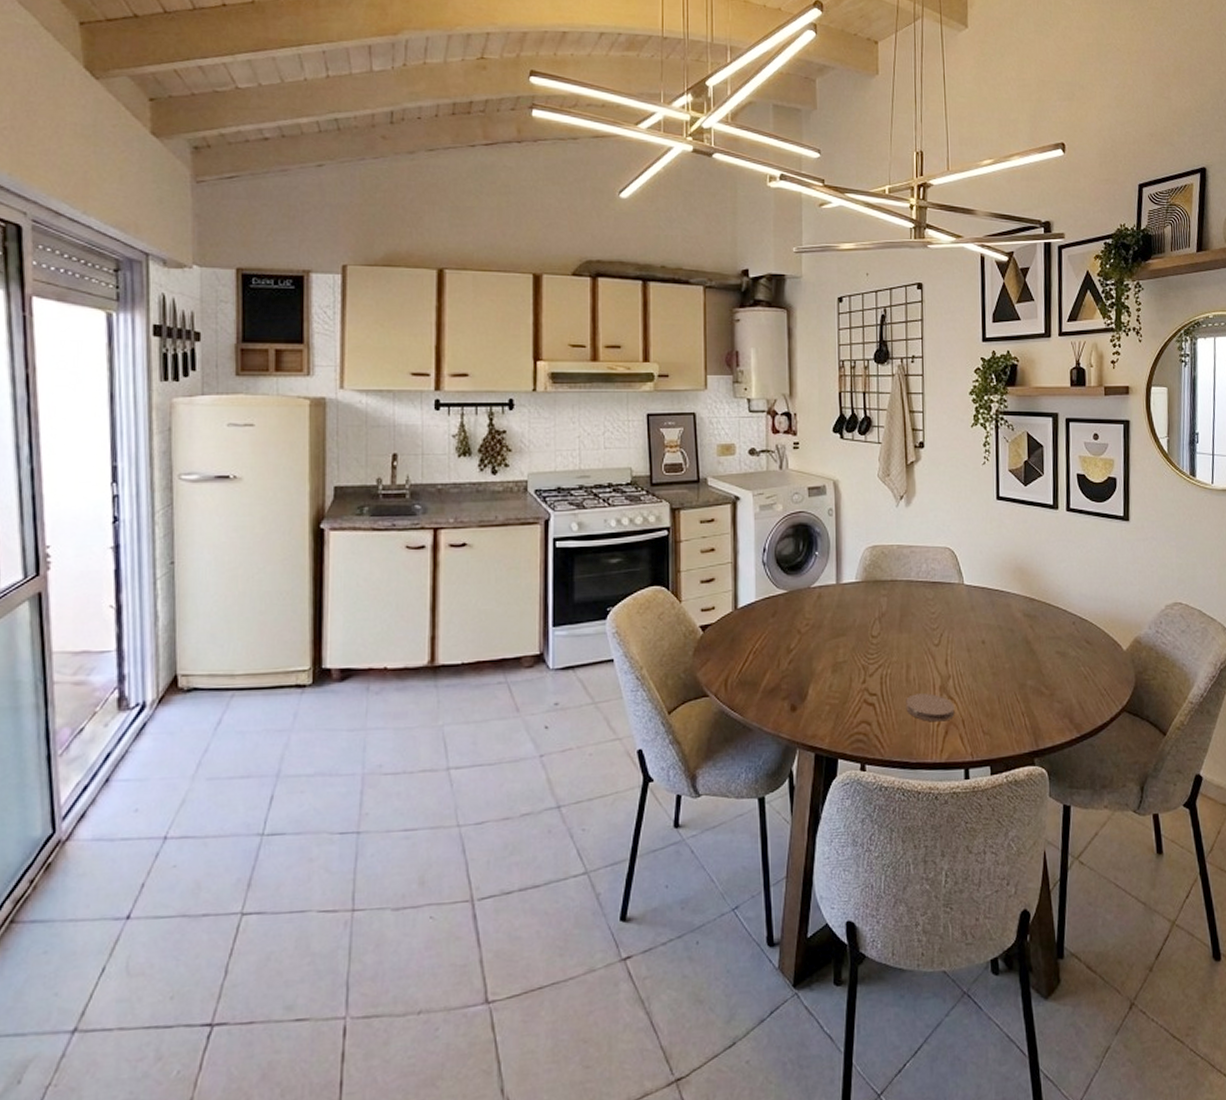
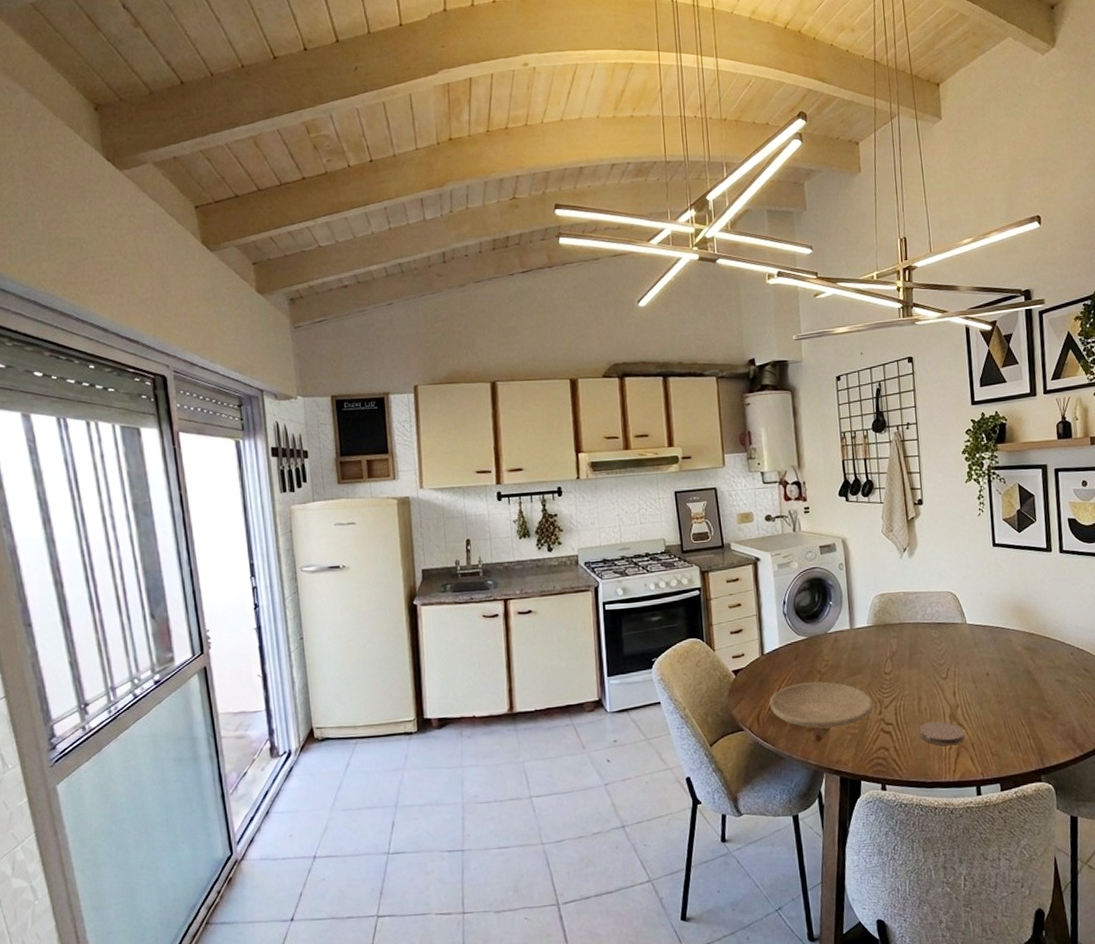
plate: none [740,643,857,697] -> present [769,681,873,729]

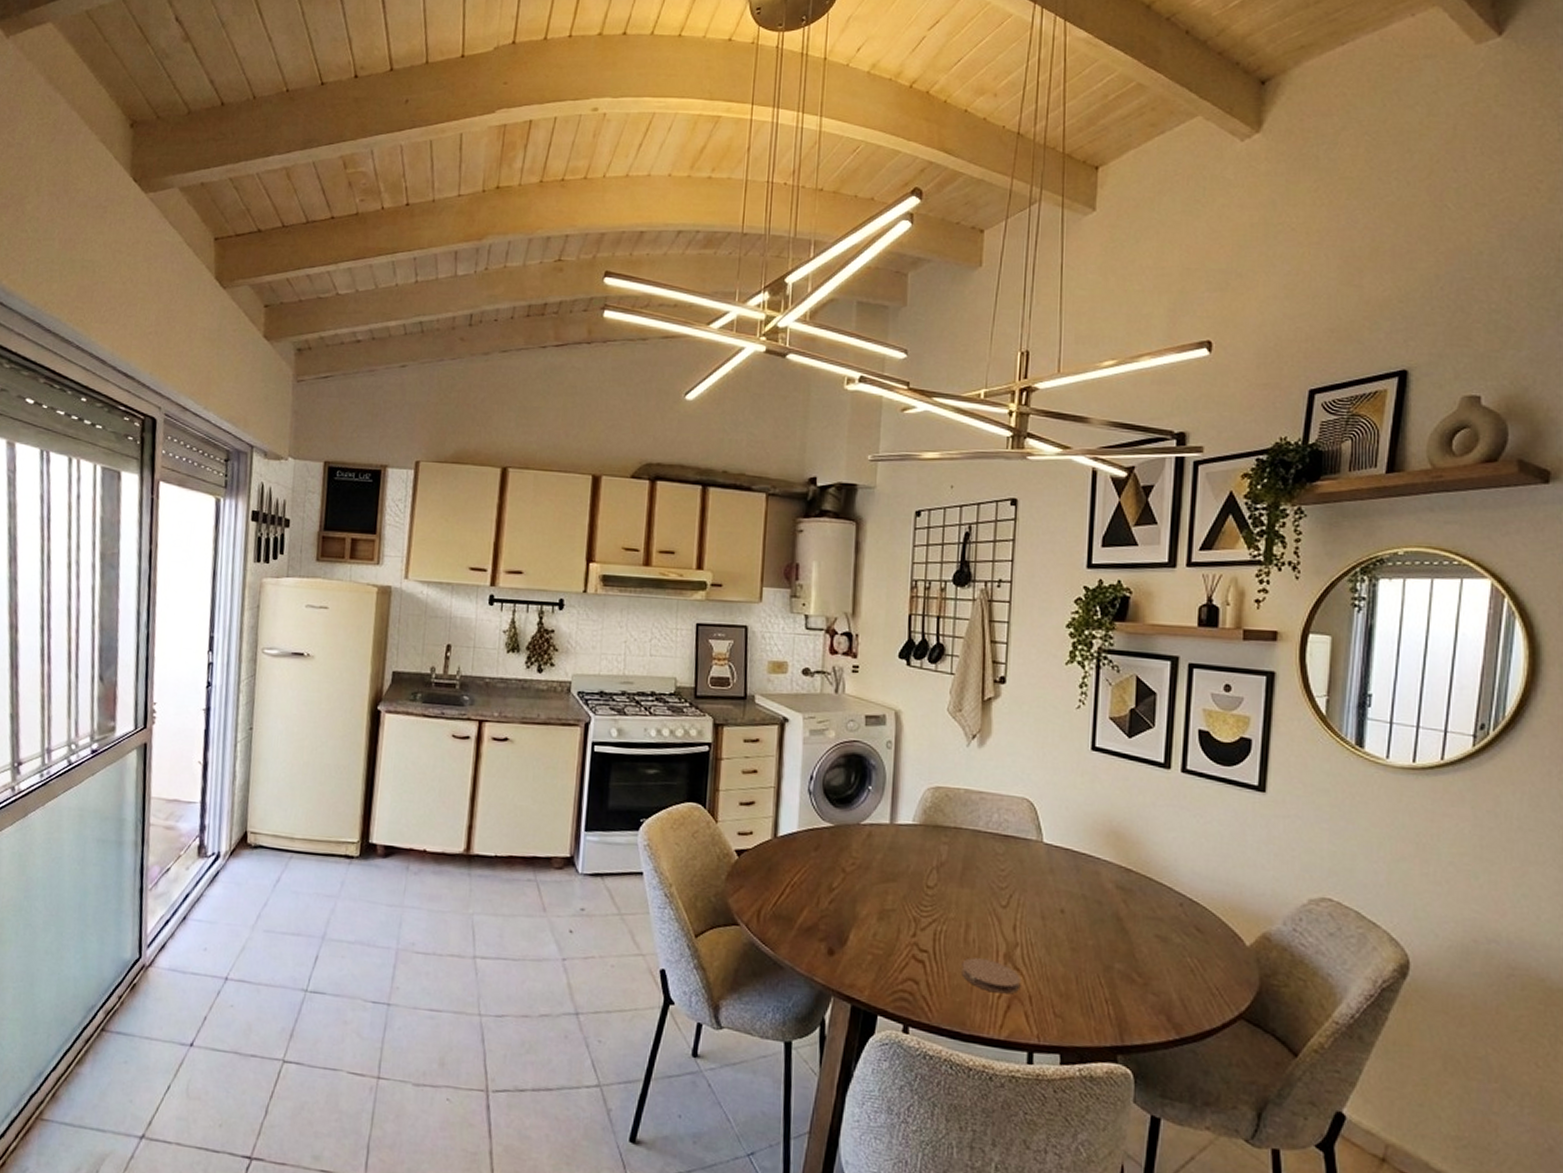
plate: present [769,681,873,729] -> none [775,879,907,944]

